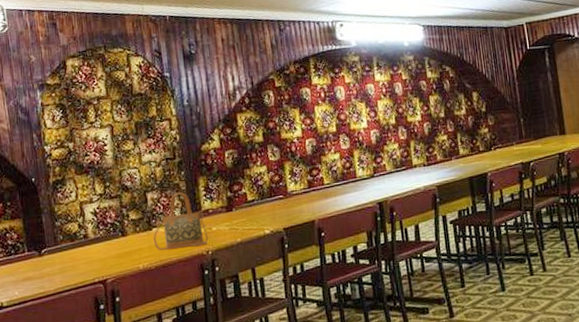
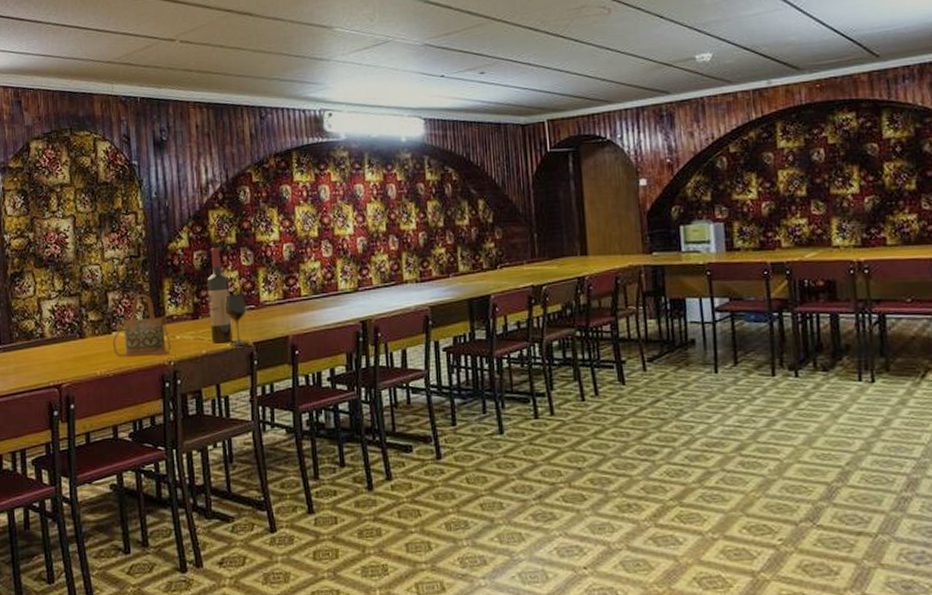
wine bottle: none [238,146,266,232] -> present [206,247,234,344]
wineglass: none [256,186,279,234] -> present [224,294,248,347]

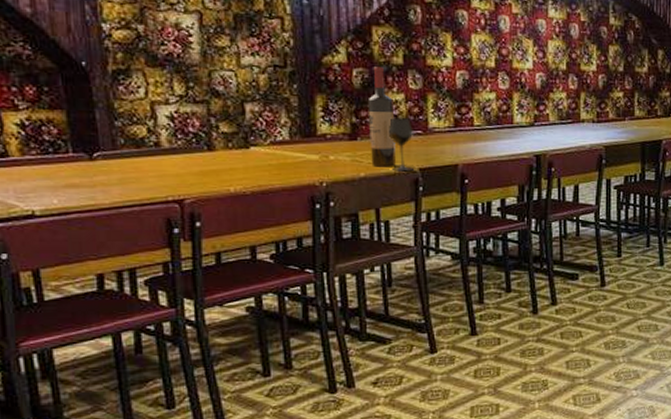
handbag: present [112,294,172,358] -> none [250,108,324,176]

